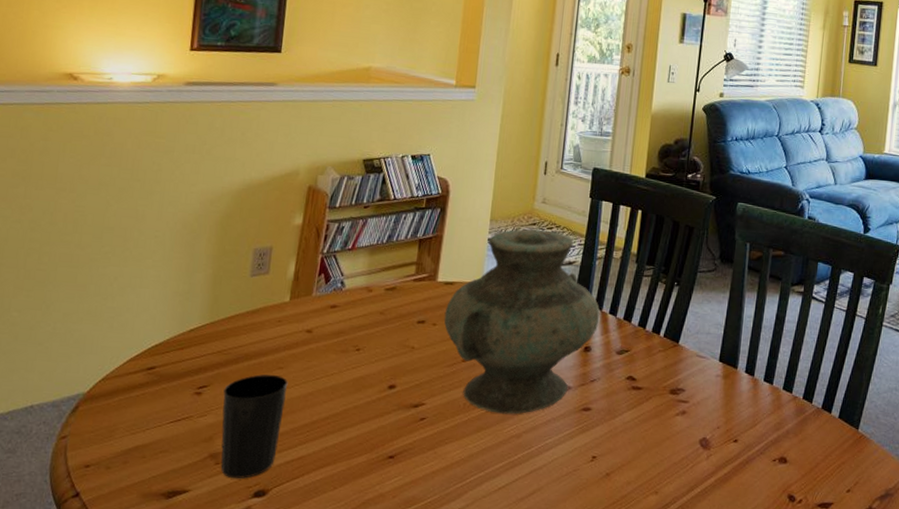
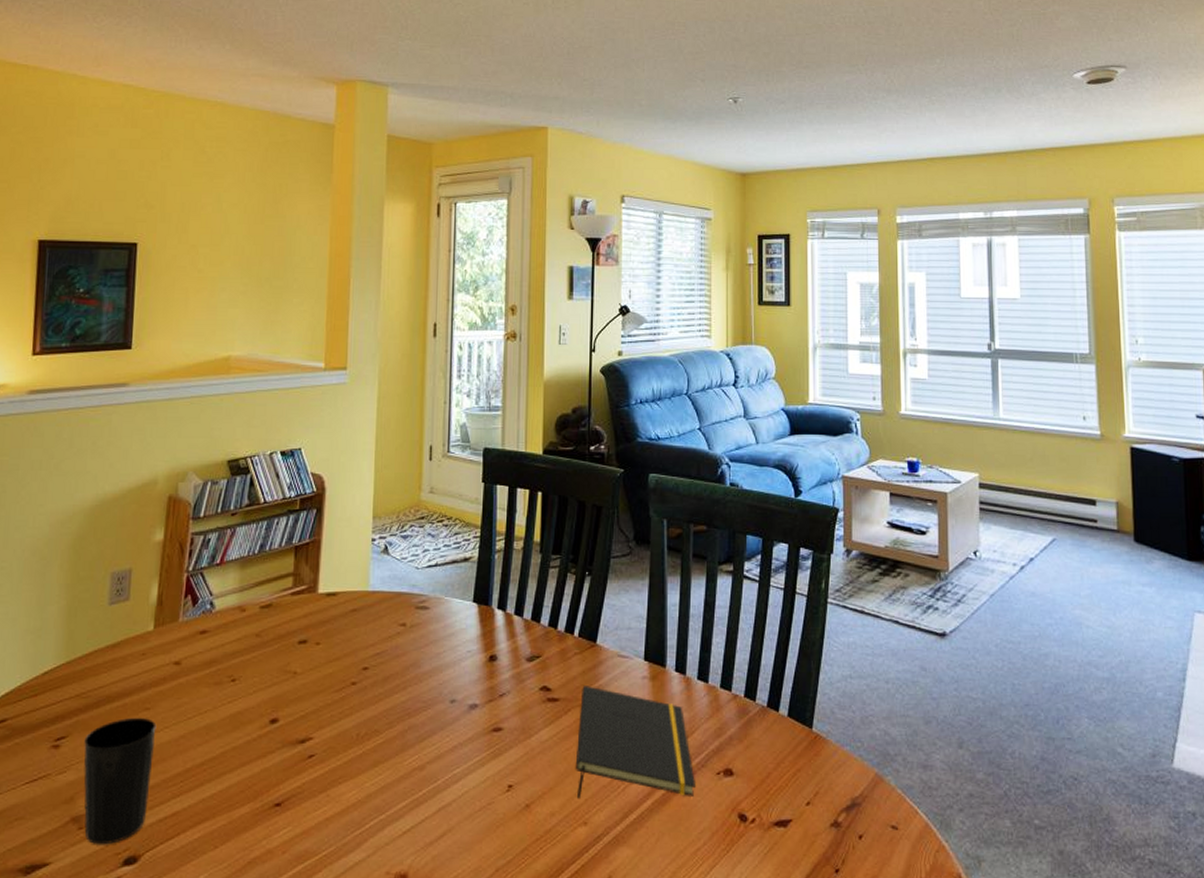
vase: present [444,229,600,415] -> none [328,524,504,743]
notepad: none [651,378,754,477] -> present [575,686,695,799]

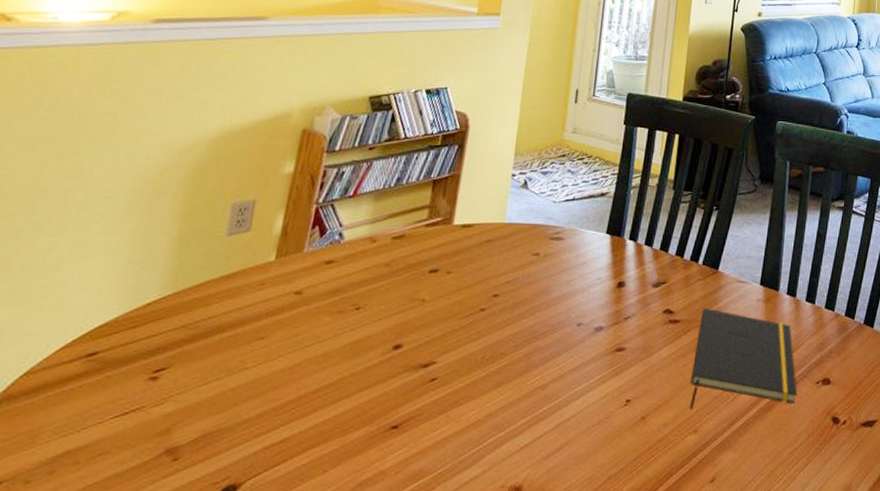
cup: present [84,717,157,845] -> none [179,346,270,476]

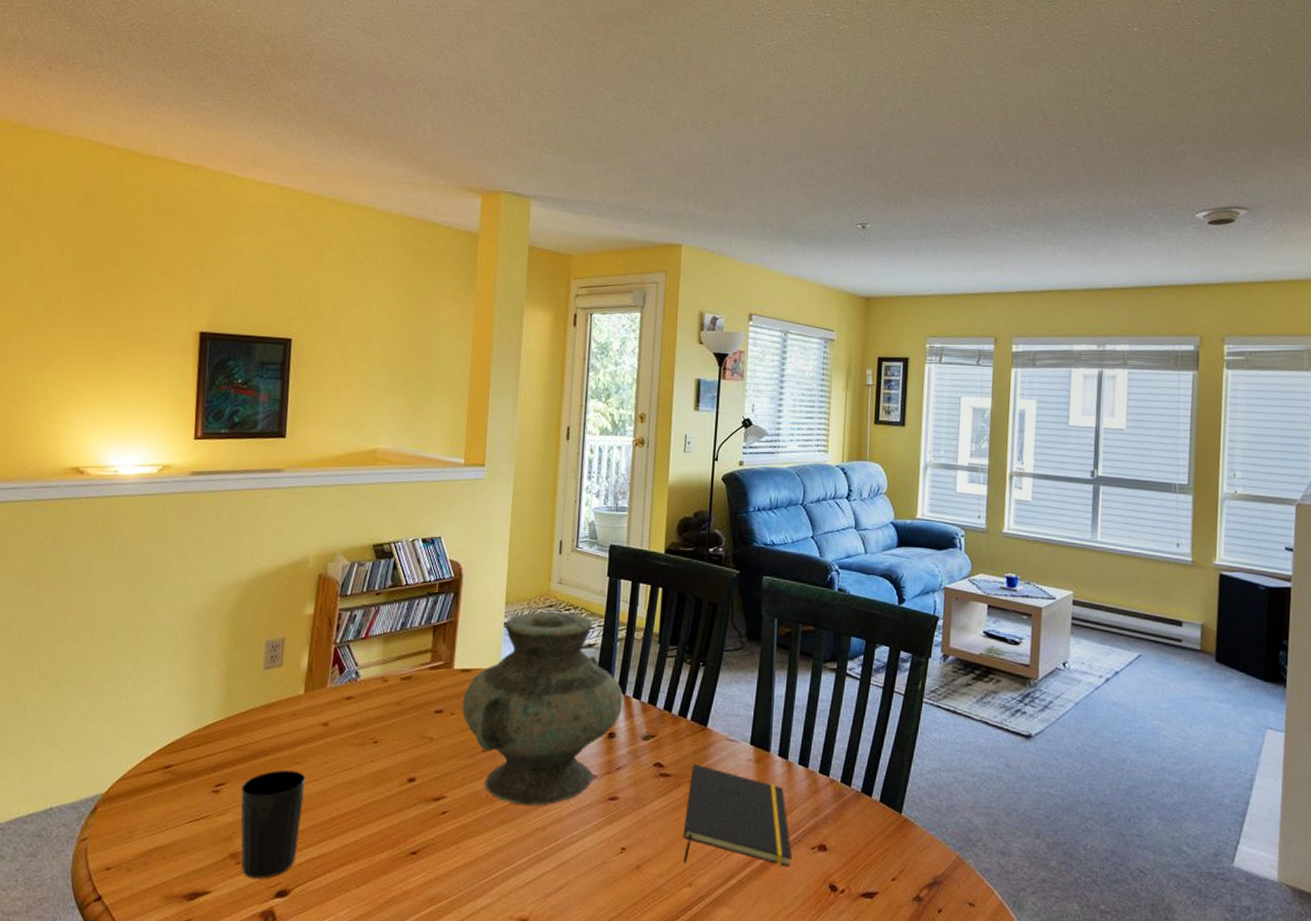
cup: none [179,346,270,476] -> present [241,769,306,879]
vase: none [460,161,635,364] -> present [462,611,624,806]

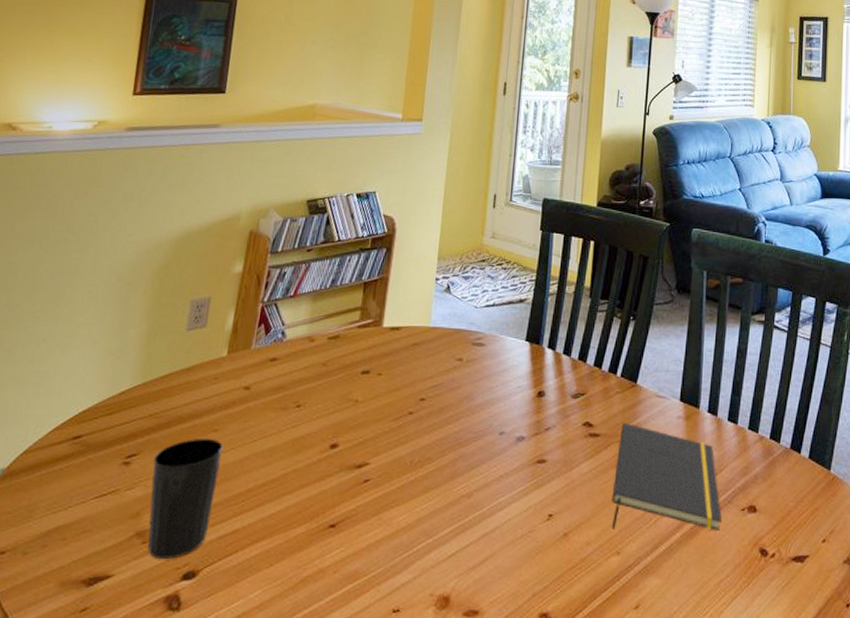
vase: present [462,611,624,806] -> none [389,266,554,471]

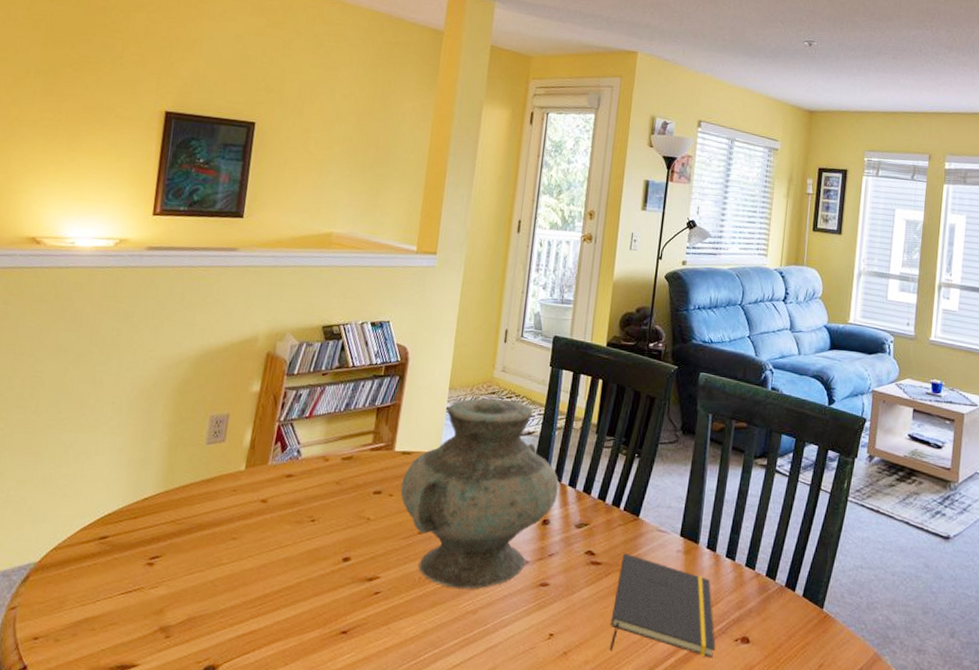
cup: present [147,438,224,560] -> none [170,545,242,654]
vase: none [389,266,554,471] -> present [400,398,559,589]

